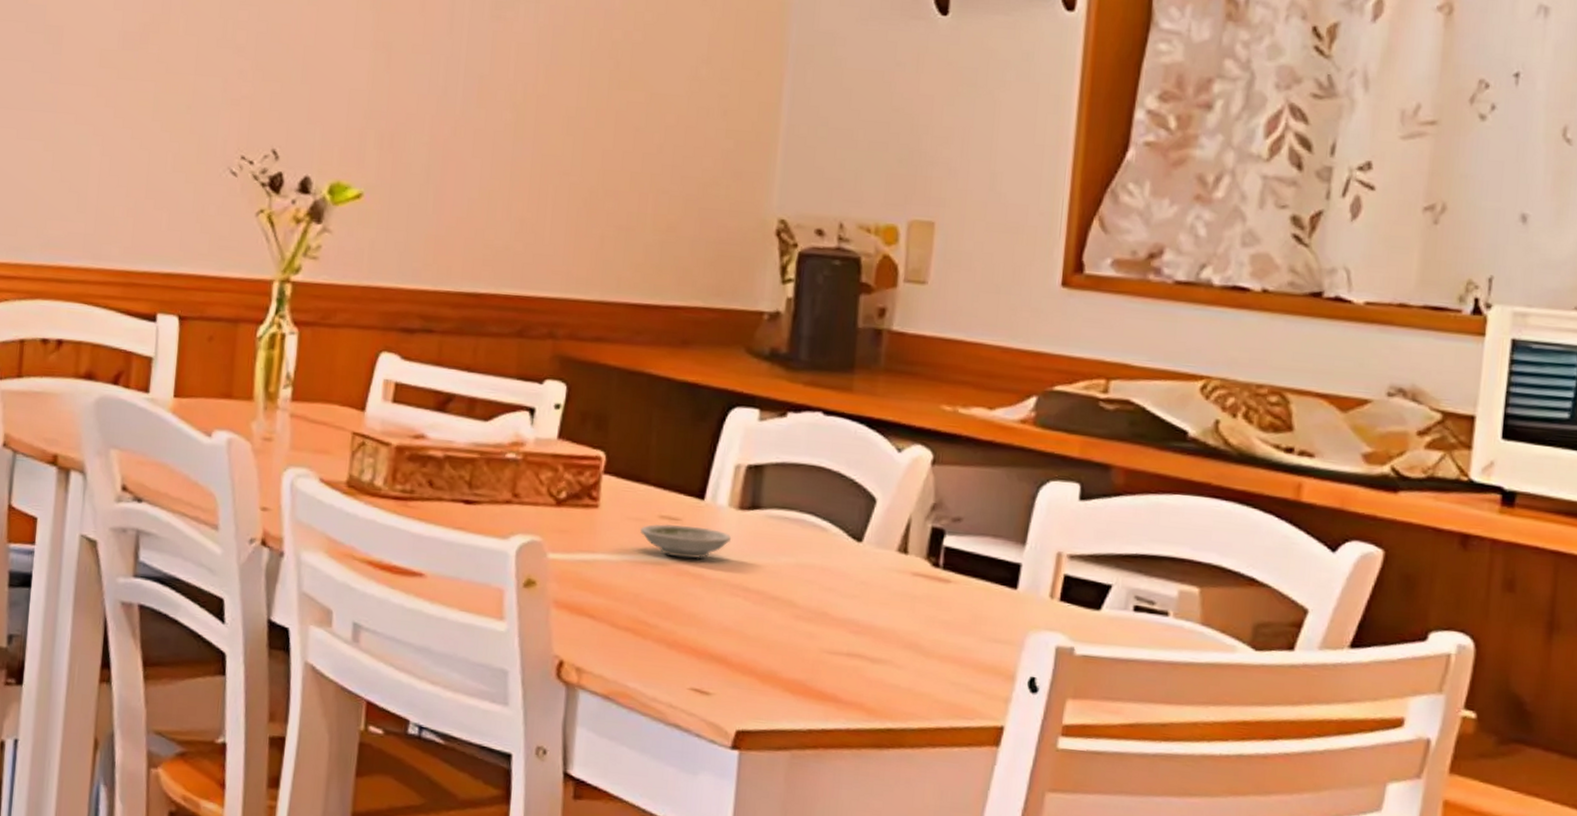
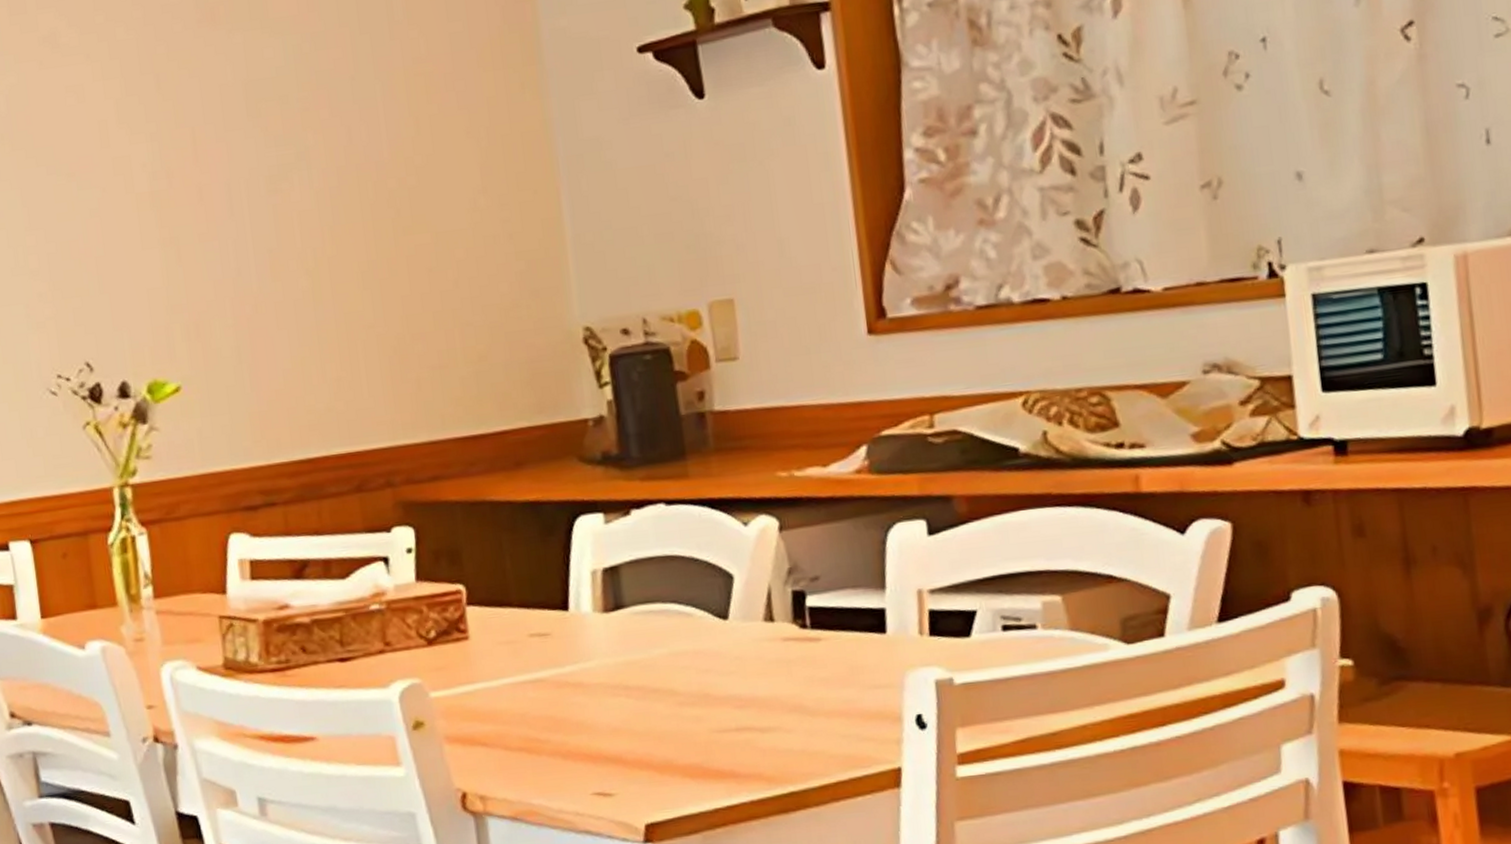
saucer: present [641,523,732,559] -> none [513,636,603,671]

